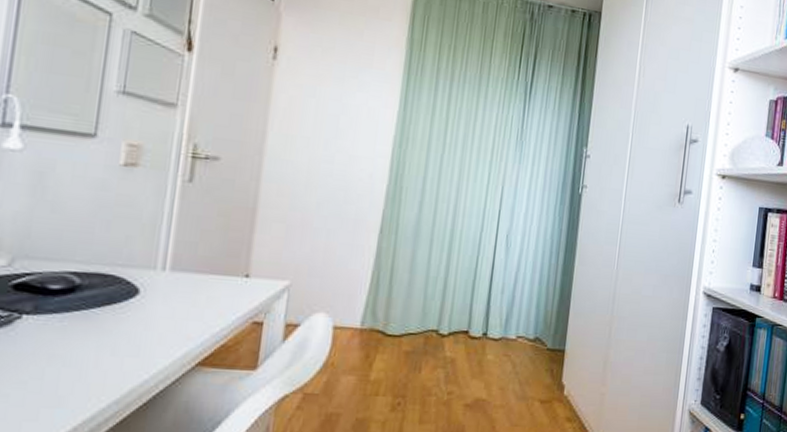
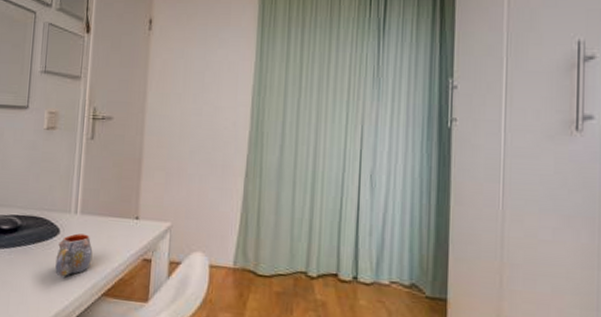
mug: none [131,294,186,347] -> present [55,233,93,277]

